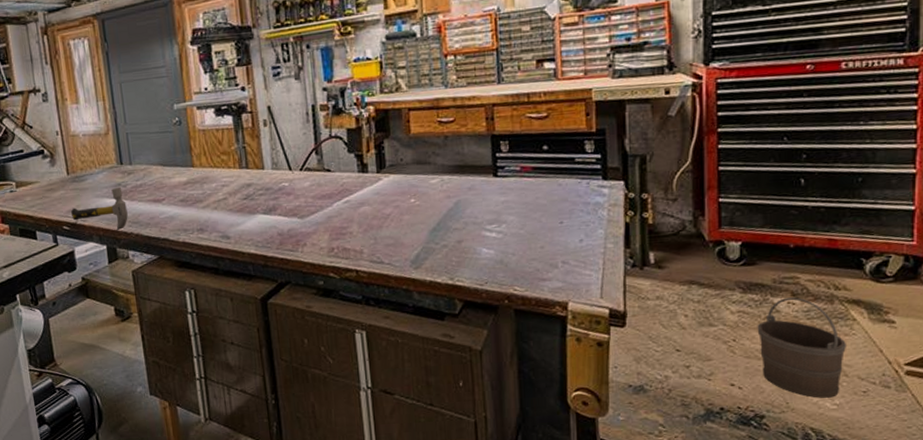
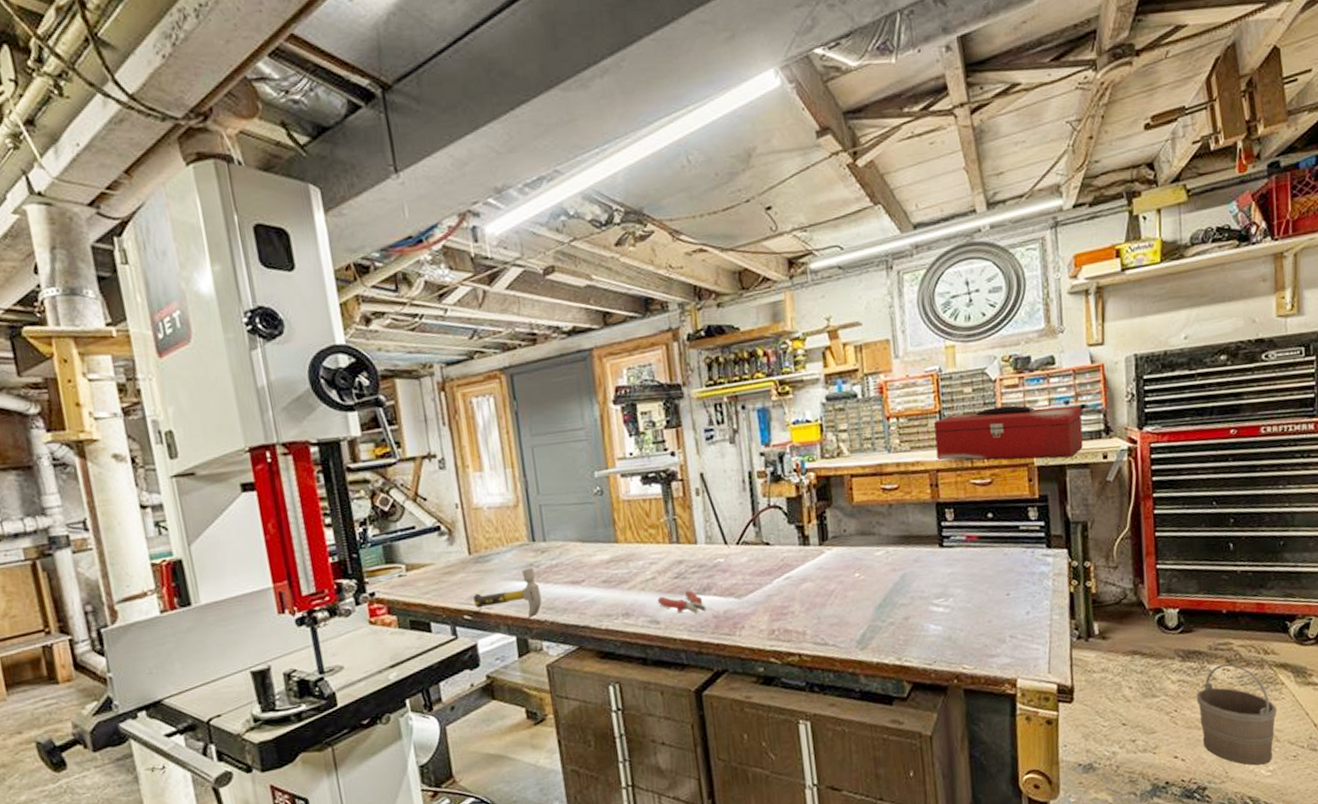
pliers: none [228,210,272,232] -> present [657,590,707,614]
toolbox: none [491,42,644,95] -> present [934,405,1083,460]

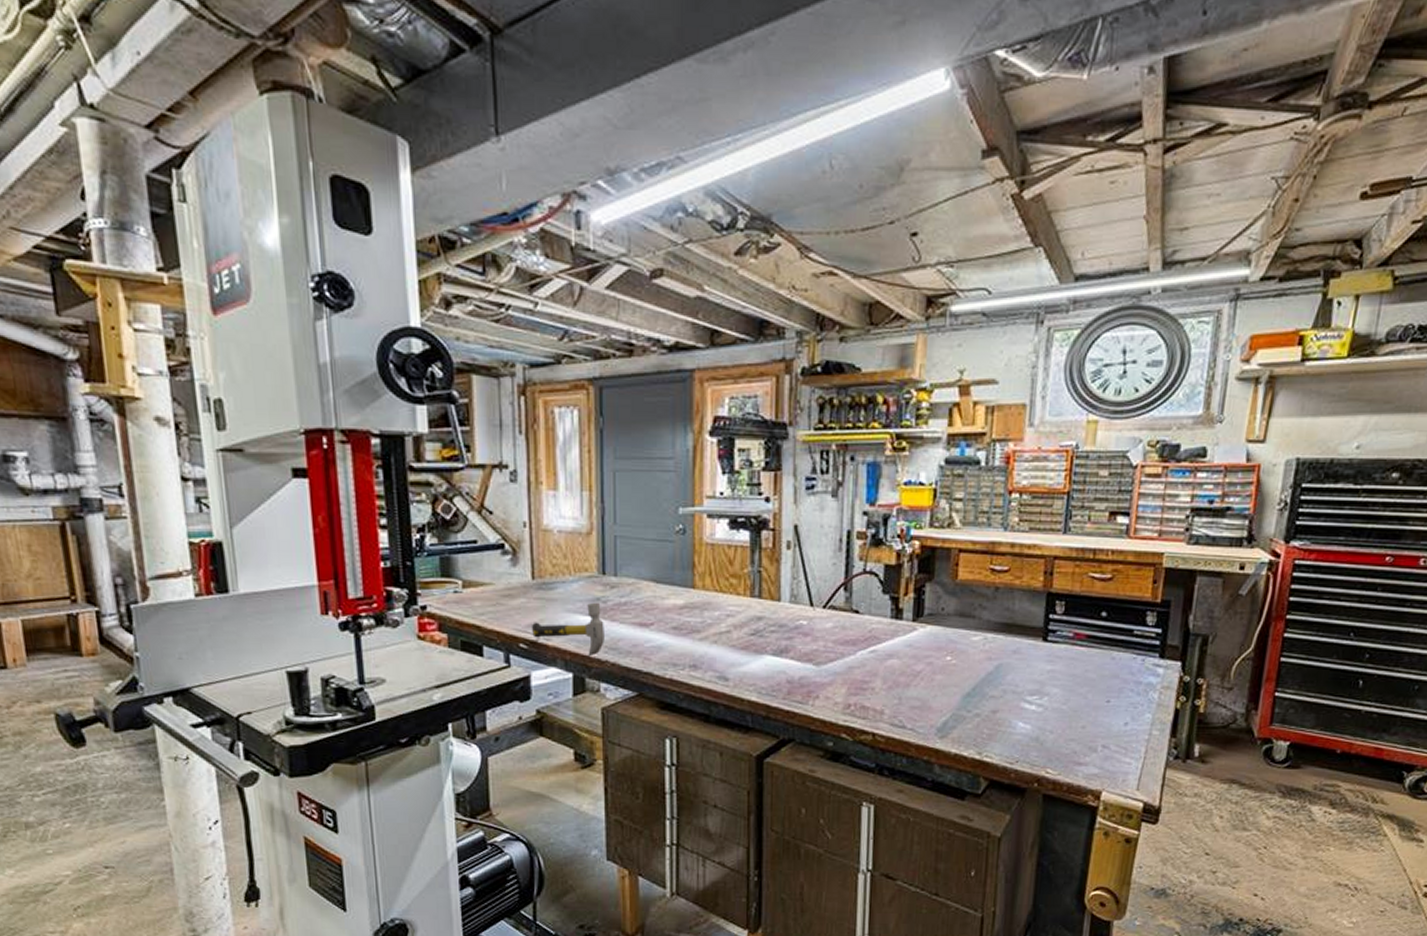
pliers: present [657,590,707,614] -> none [729,650,781,676]
toolbox: present [934,405,1083,460] -> none [1057,496,1226,563]
bucket: present [1196,663,1278,766] -> none [1287,806,1374,915]

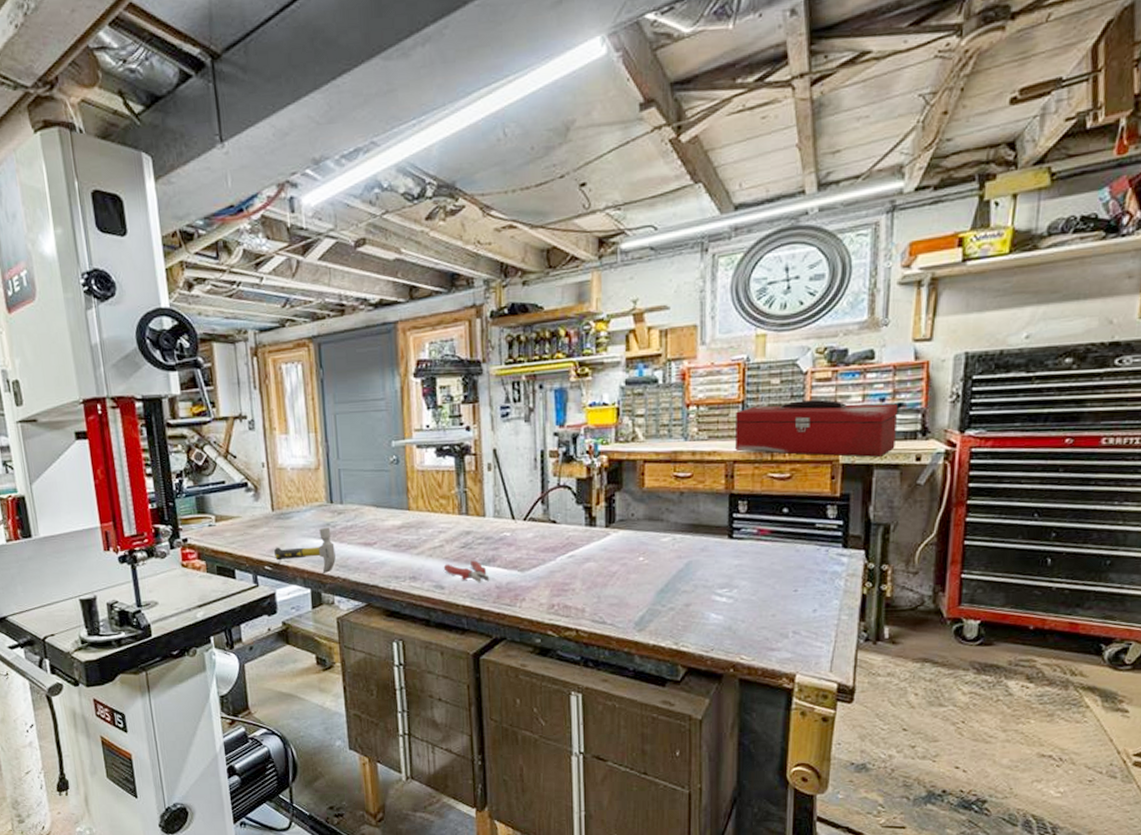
pliers: none [729,650,781,676] -> present [443,560,490,583]
toolbox: none [1057,496,1226,563] -> present [735,399,897,457]

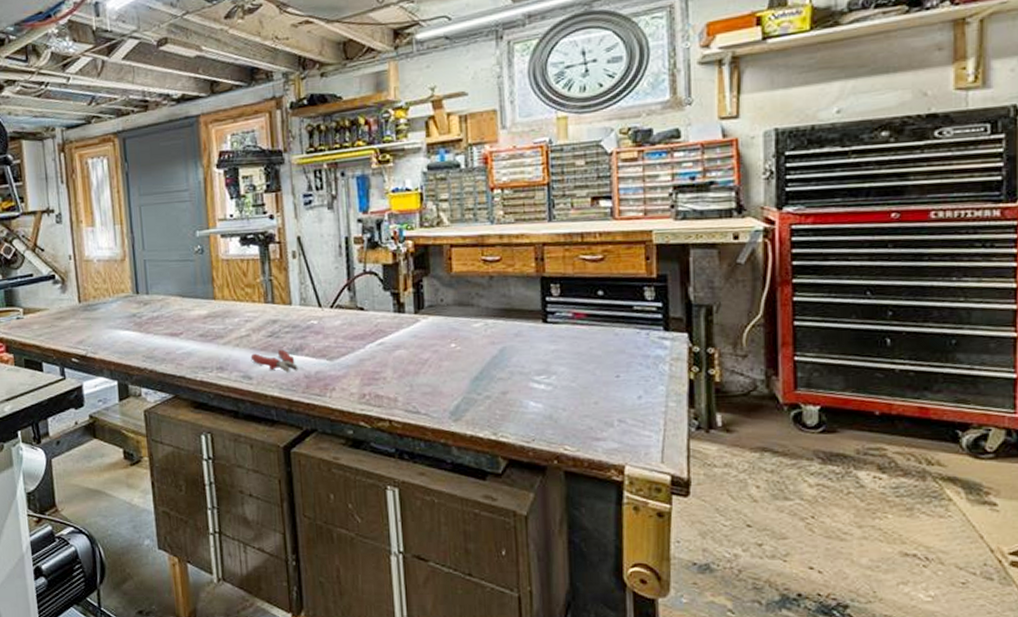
claw hammer: present [274,527,336,574] -> none [81,318,142,366]
toolbox: present [735,399,897,457] -> none [542,179,710,237]

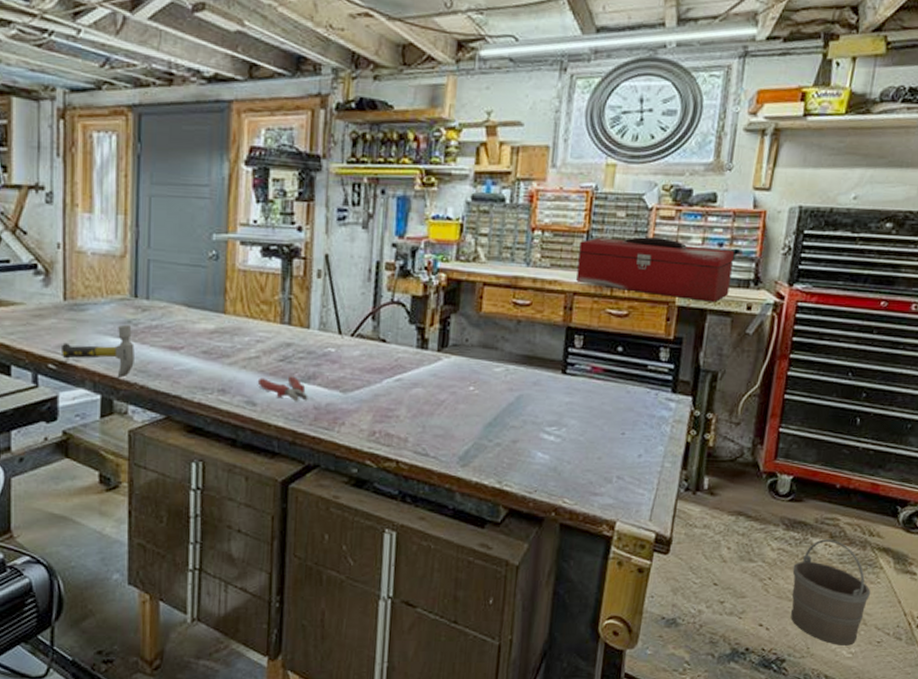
claw hammer: none [81,318,142,366] -> present [62,324,135,379]
toolbox: none [542,179,710,237] -> present [576,237,734,302]
bucket: none [839,471,943,588] -> present [790,539,871,646]

